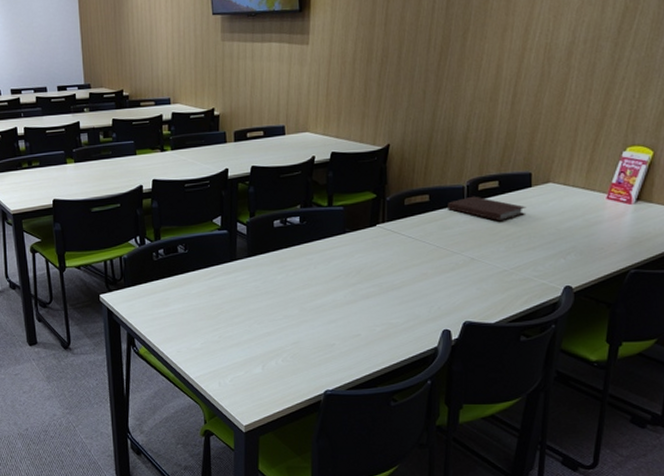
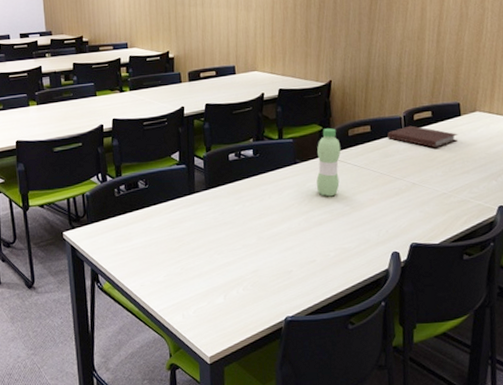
water bottle: none [365,196,395,269] -> present [316,128,341,197]

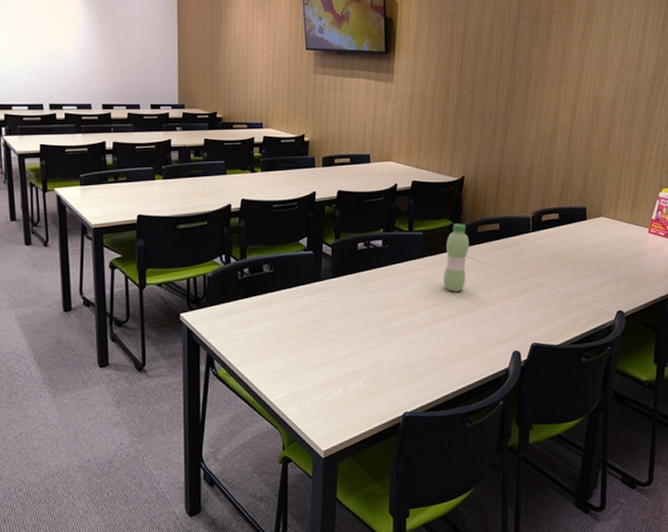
notebook: present [387,125,458,148] -> none [516,226,583,250]

